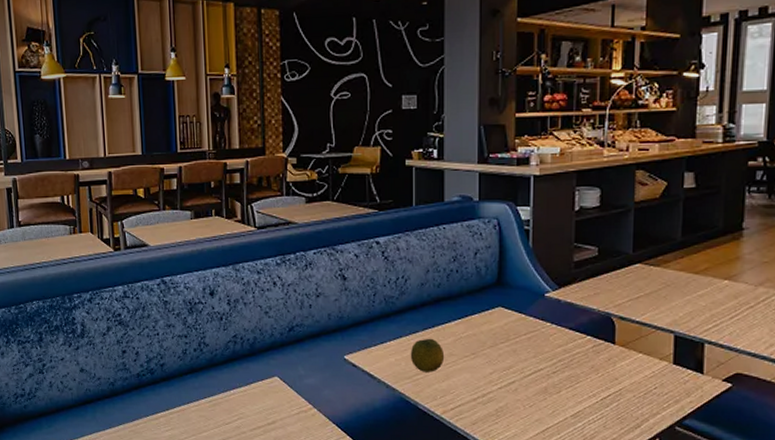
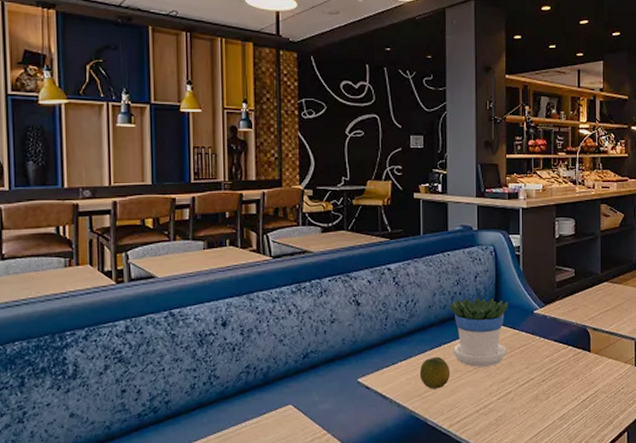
flowerpot: none [445,276,514,353] -> present [450,297,508,367]

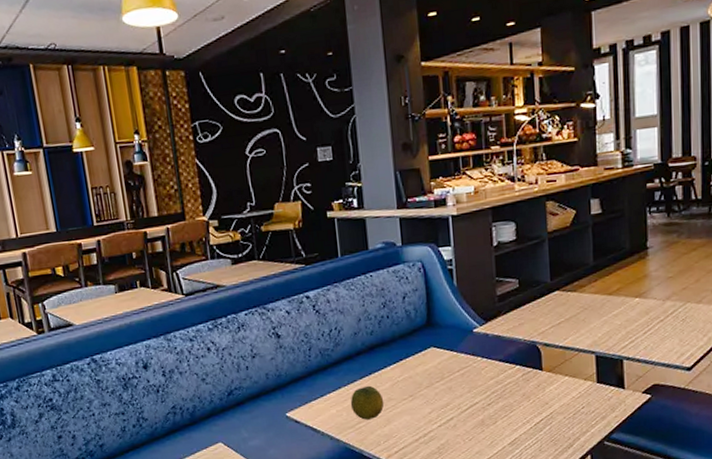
flowerpot: present [450,297,508,367] -> none [377,319,445,395]

